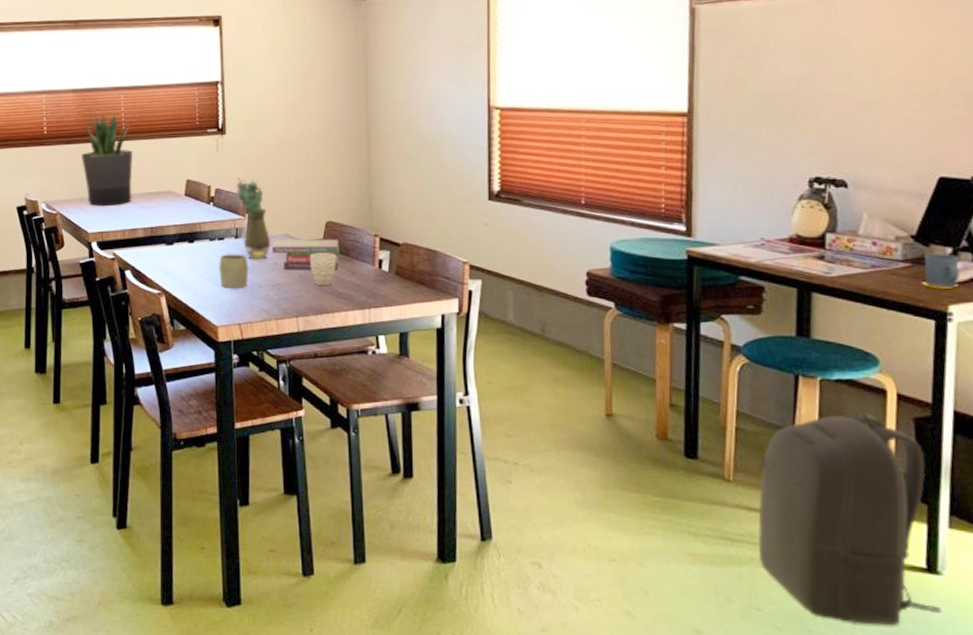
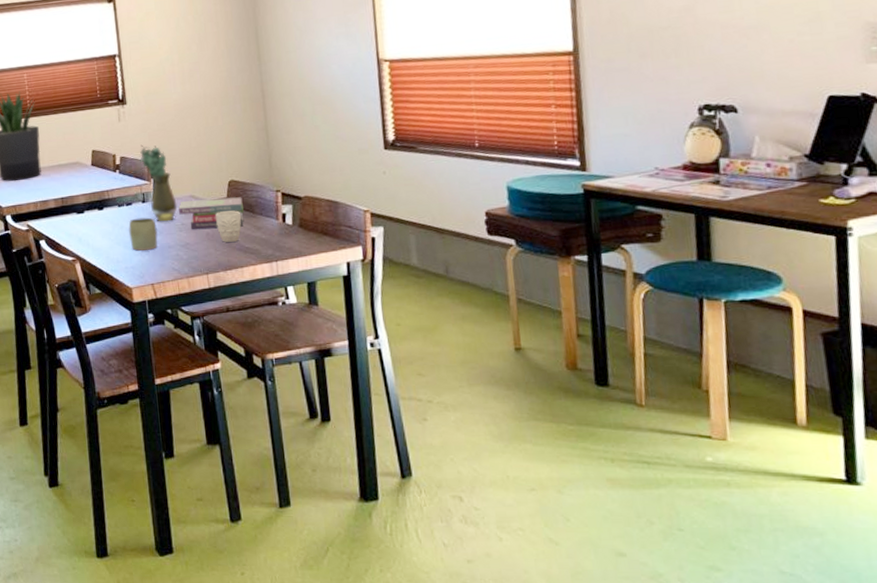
backpack: present [757,412,941,627] -> none [670,330,864,539]
mug: present [923,252,960,287] -> none [818,170,857,204]

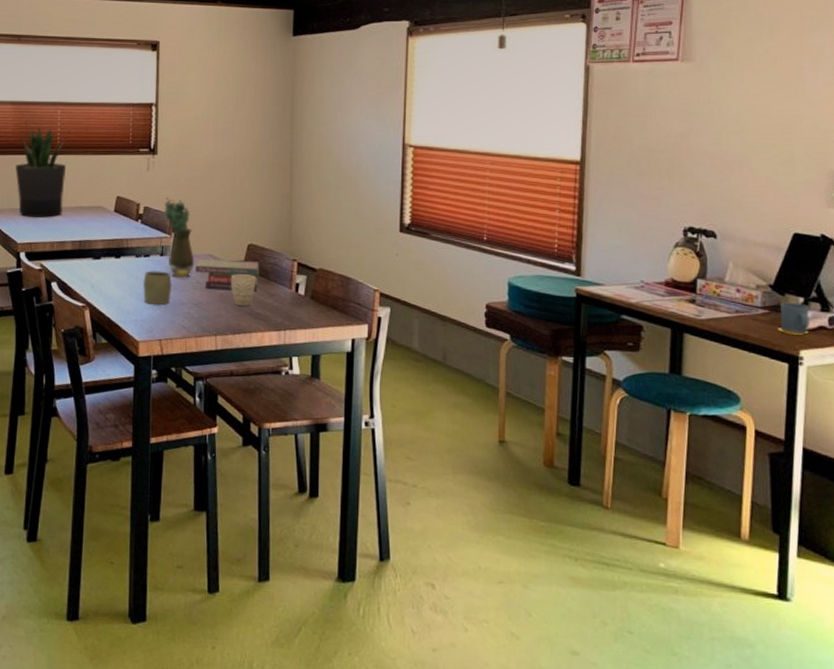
mug: none [818,170,857,204] -> present [779,301,810,334]

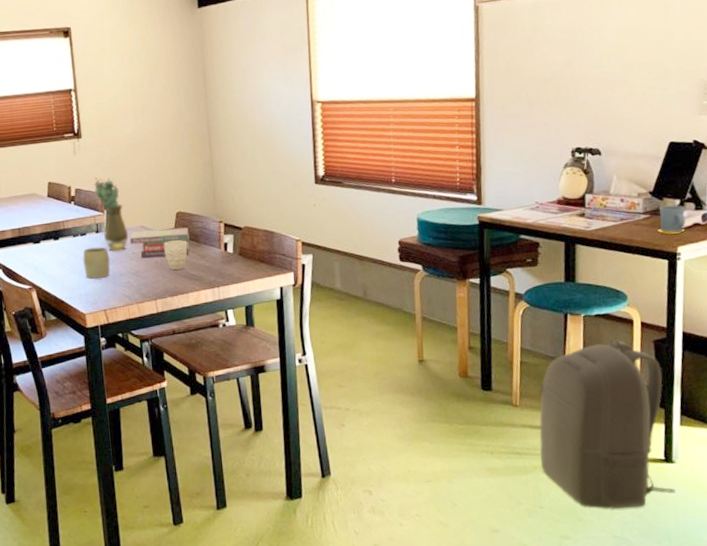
backpack: none [631,446,789,650] -> present [539,339,675,510]

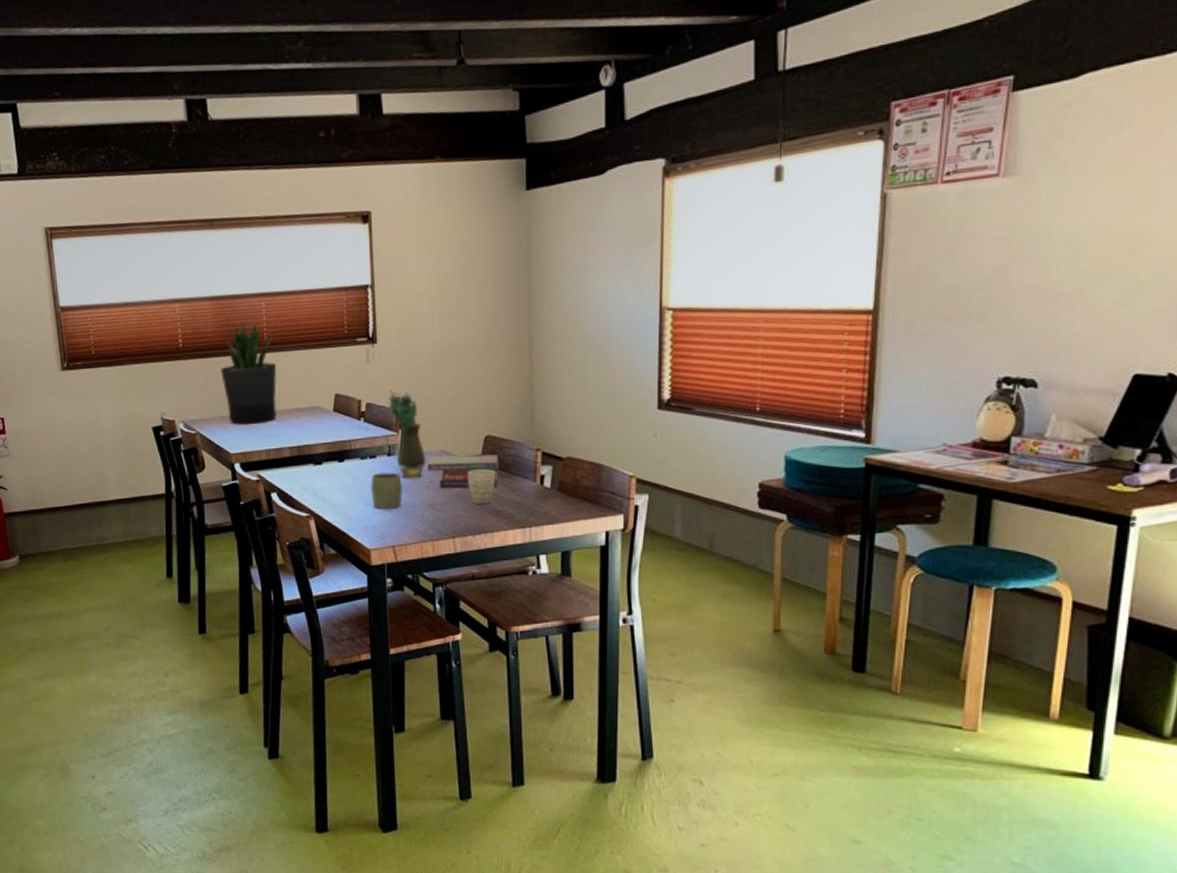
backpack: present [539,339,675,510] -> none [921,621,1100,831]
mug: present [659,205,686,233] -> none [1110,454,1147,491]

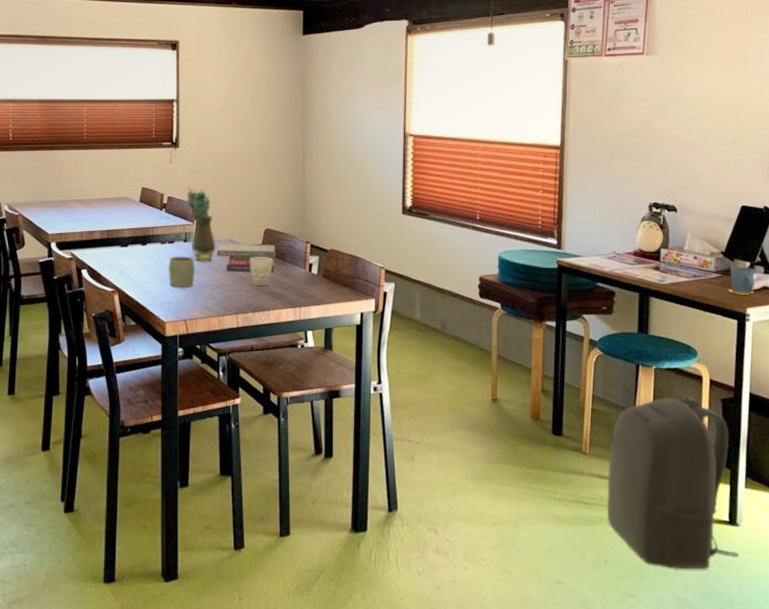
planter: present [220,318,277,425] -> none [45,119,94,210]
backpack: none [921,621,1100,831] -> present [606,395,739,570]
mug: none [1110,454,1147,491] -> present [730,266,755,294]

